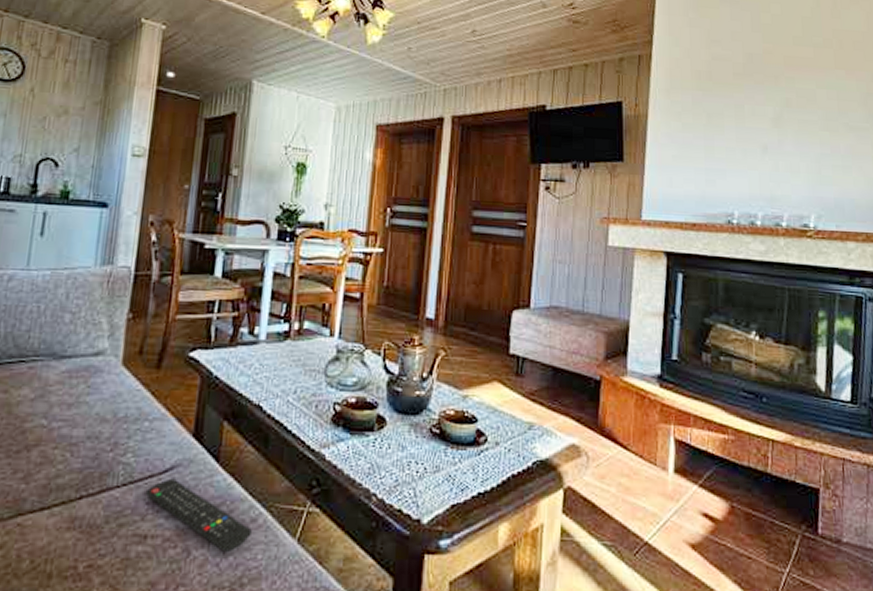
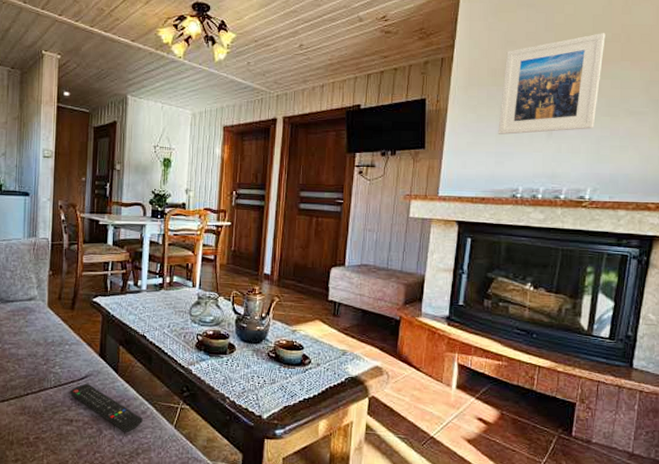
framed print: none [706,37,817,148] -> present [498,33,606,135]

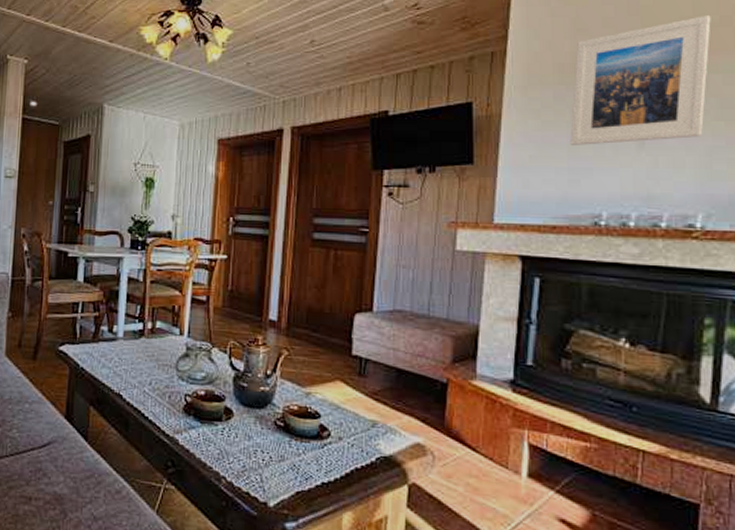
remote control: present [69,383,143,432] -> none [28,452,117,517]

